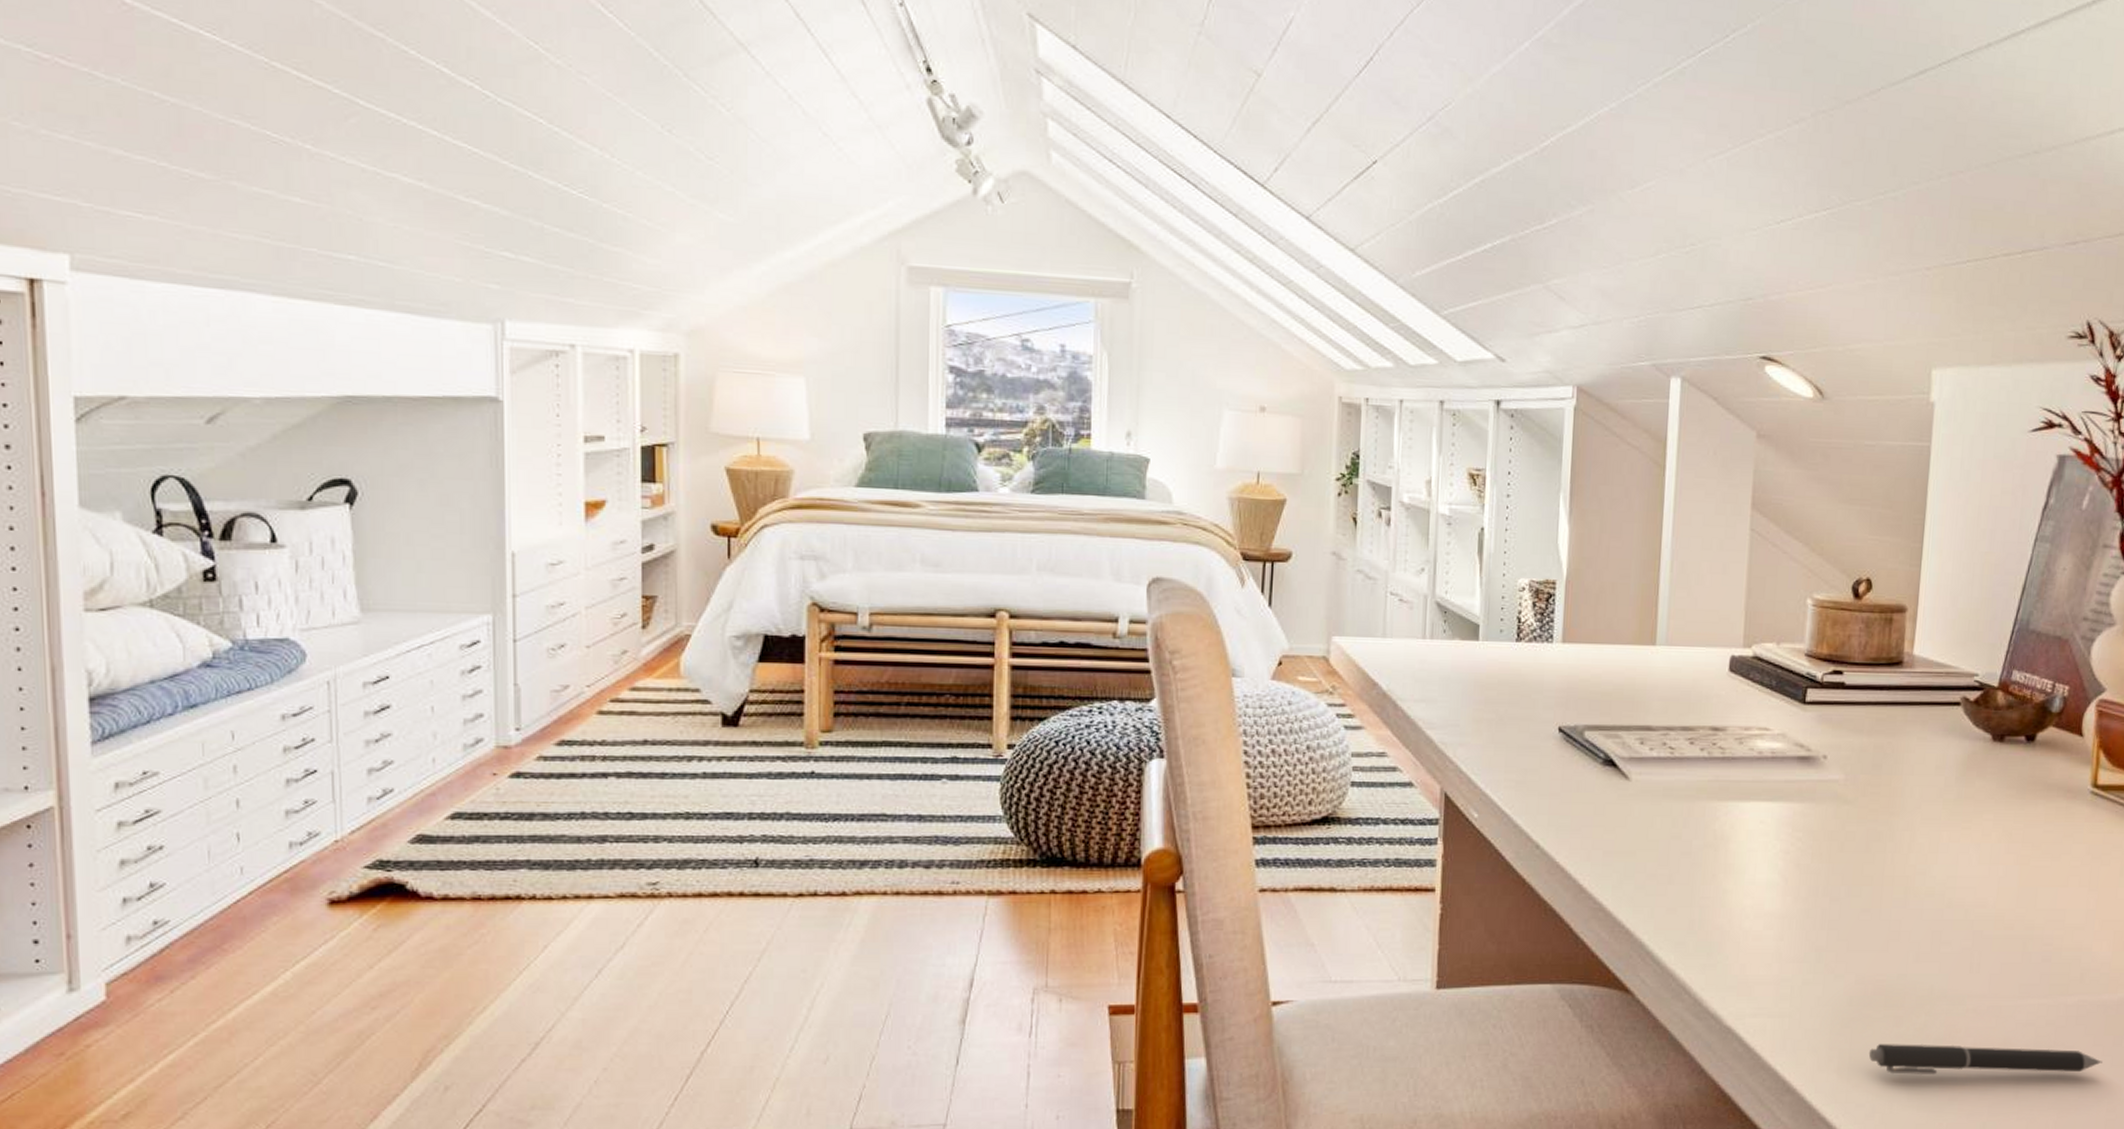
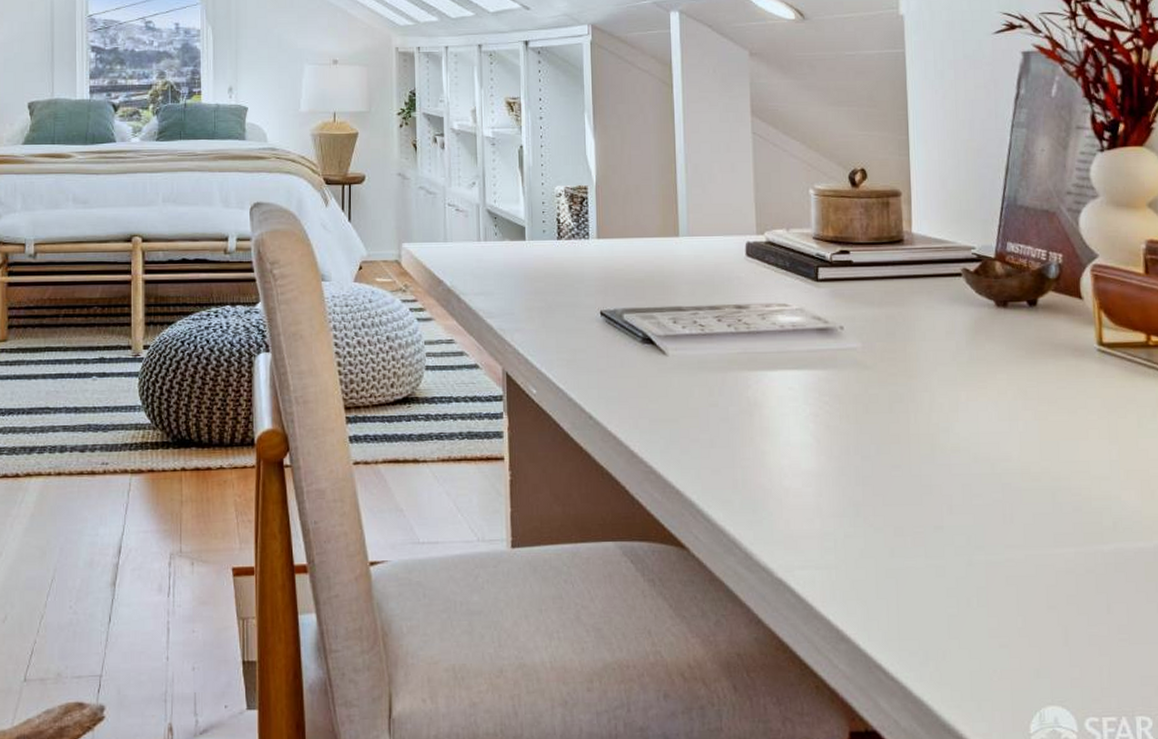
pen: present [1868,1044,2103,1075] -> none [915,593,1148,623]

